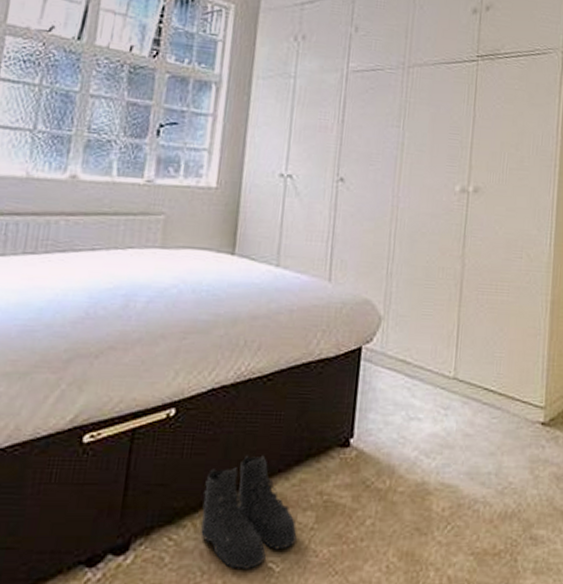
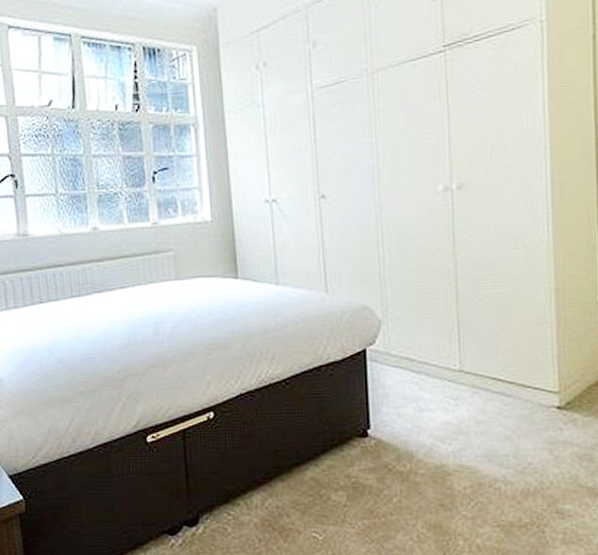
boots: present [200,455,297,569] -> none [249,447,333,538]

